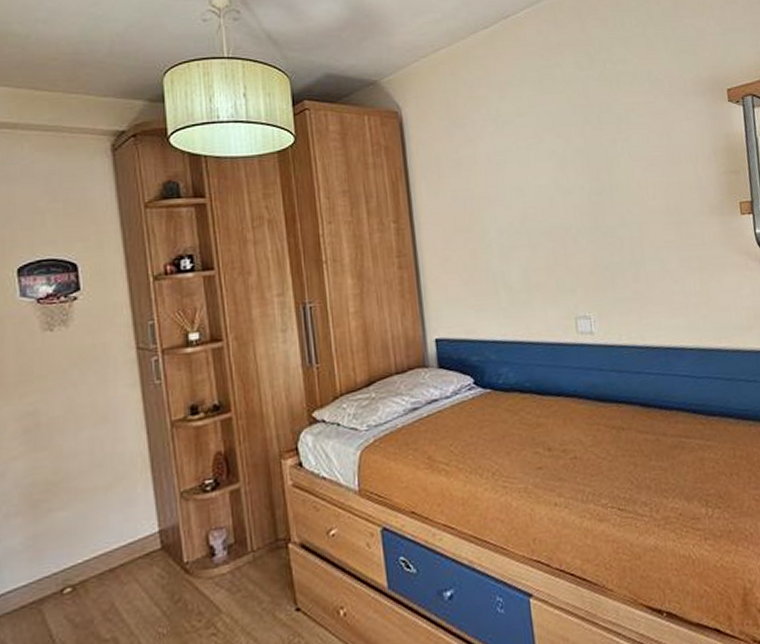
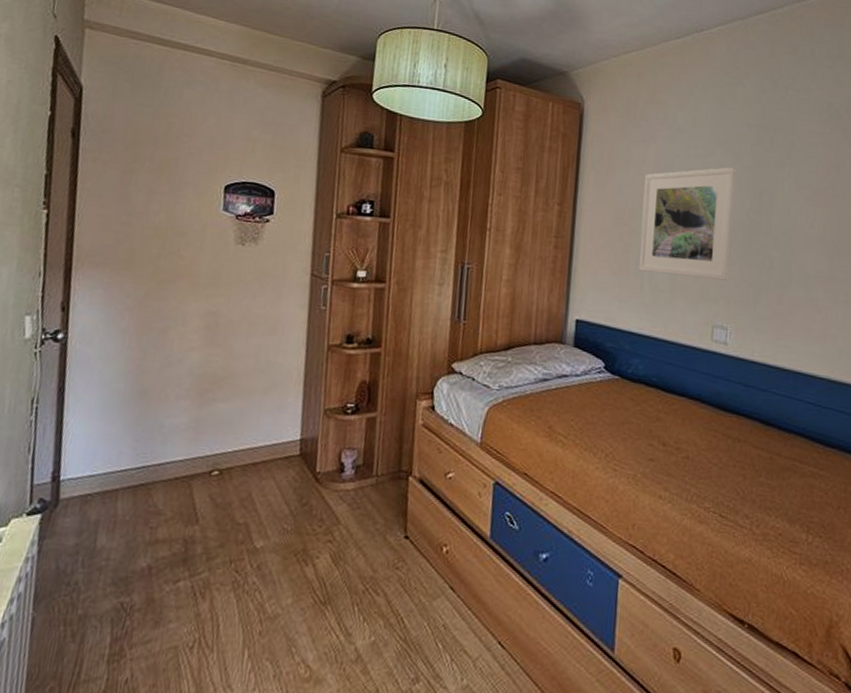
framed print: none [479,152,583,276] -> present [638,167,737,281]

